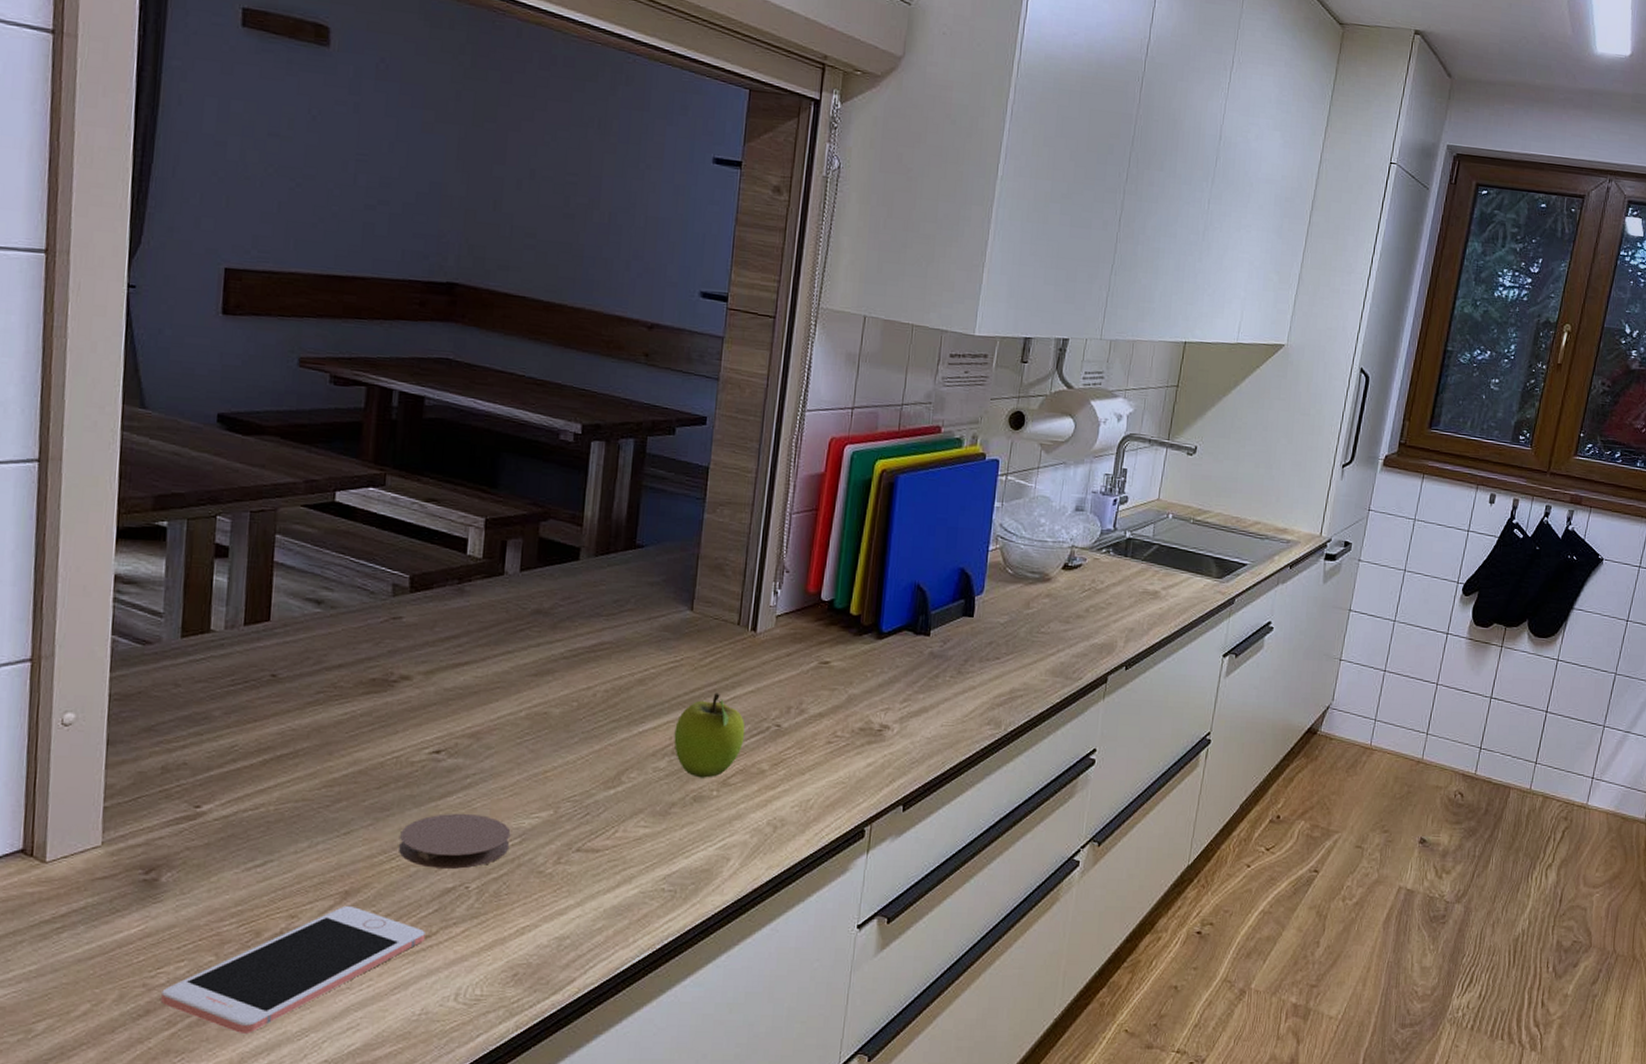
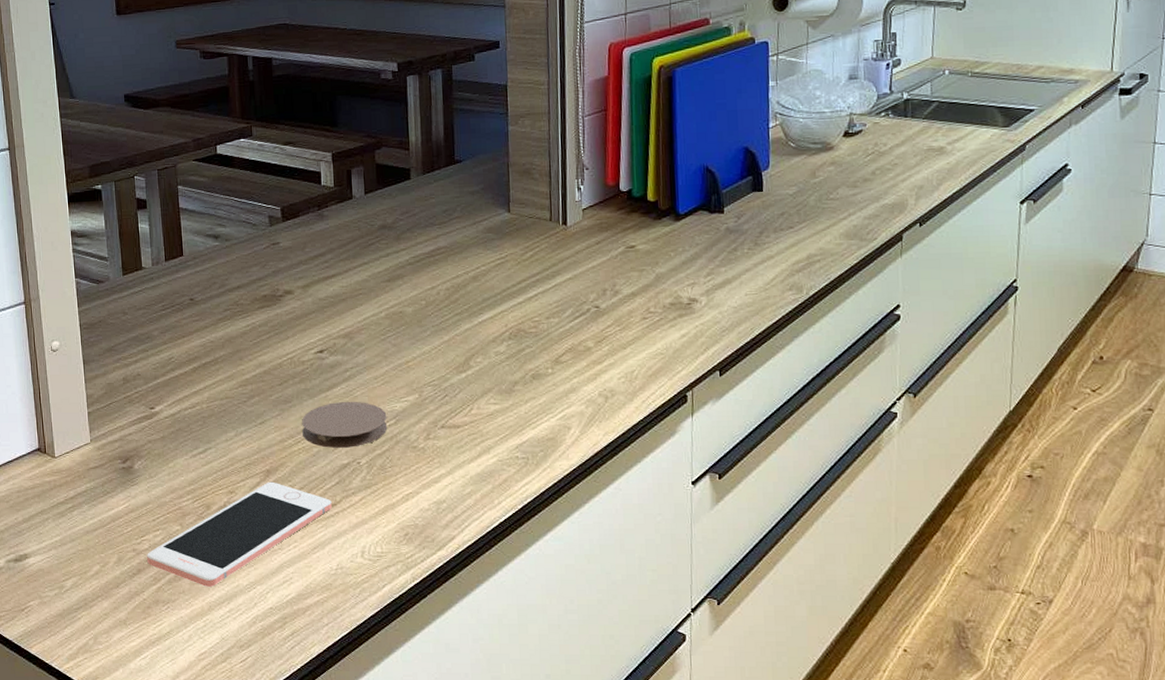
fruit: present [674,693,746,778] -> none [508,282,569,358]

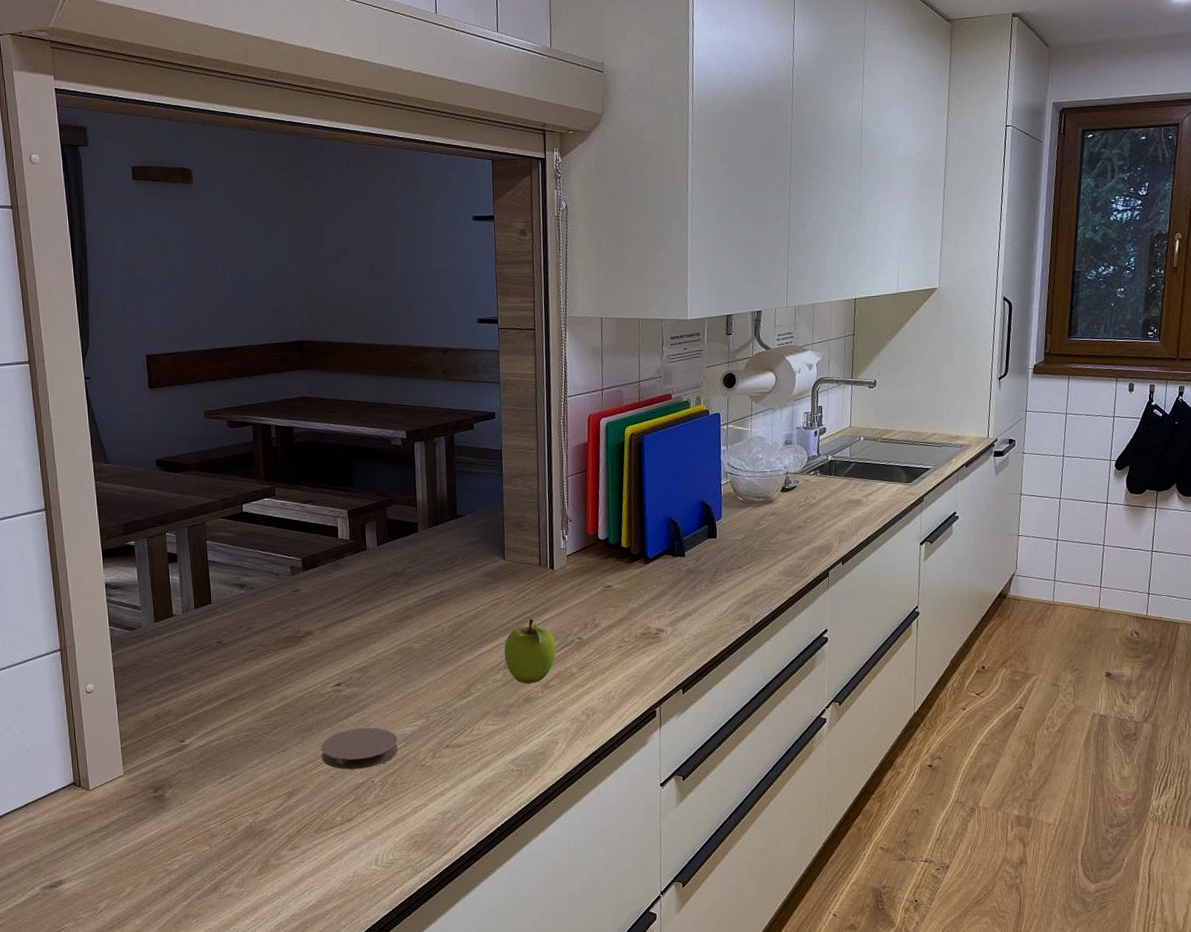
cell phone: present [147,481,332,587] -> none [177,802,349,900]
fruit: none [508,282,569,358] -> present [504,619,556,684]

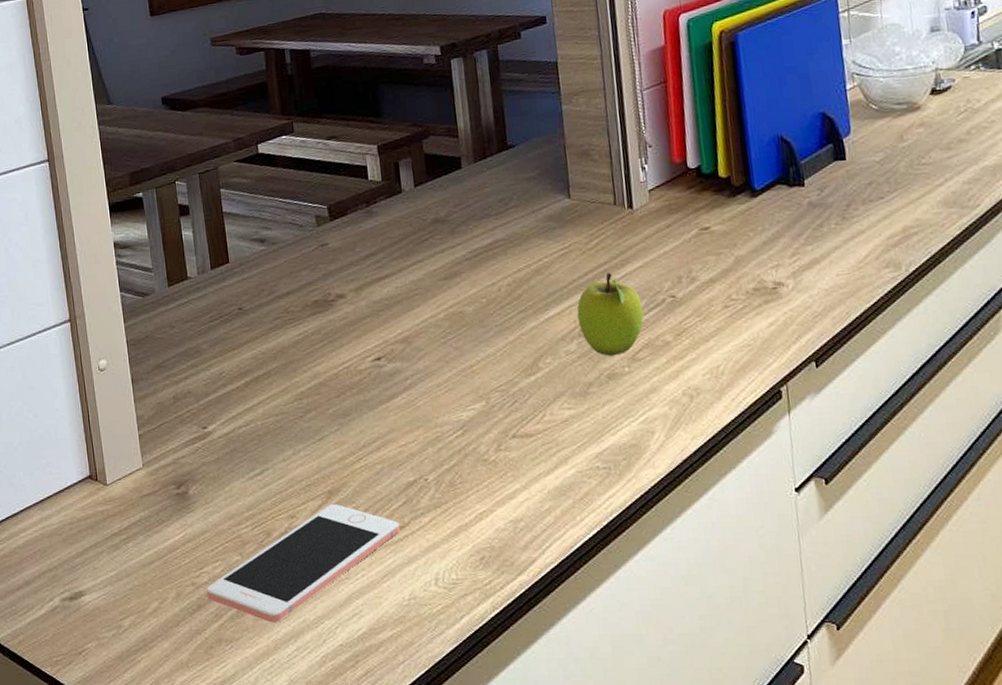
cell phone: none [177,802,349,900] -> present [207,503,400,623]
coaster: present [321,727,398,770] -> none [362,411,455,464]

